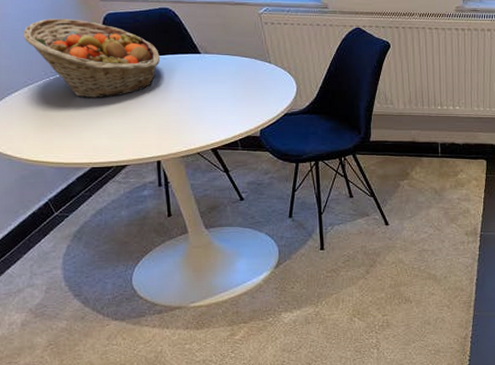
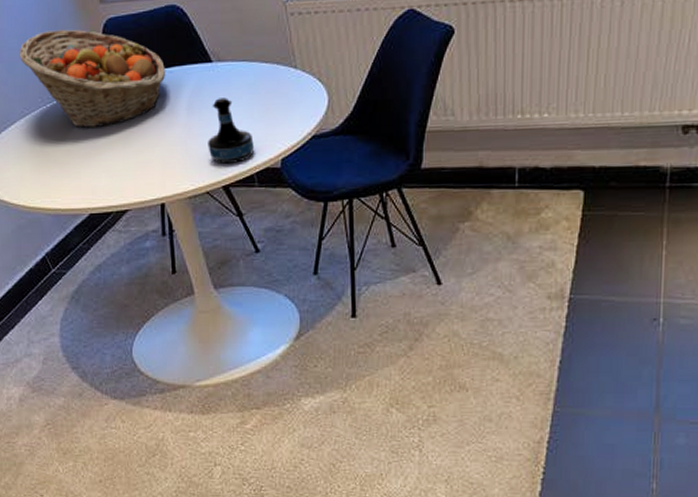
tequila bottle: none [198,81,238,131] -> present [208,97,255,164]

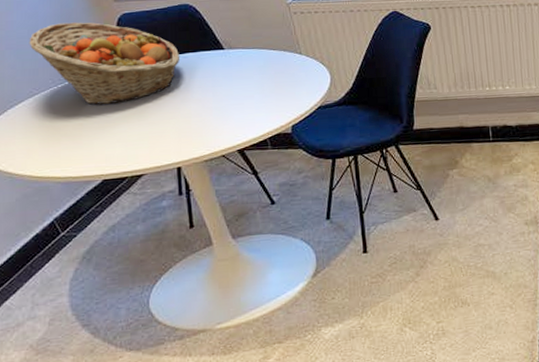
tequila bottle: present [208,97,255,164] -> none [222,77,267,131]

